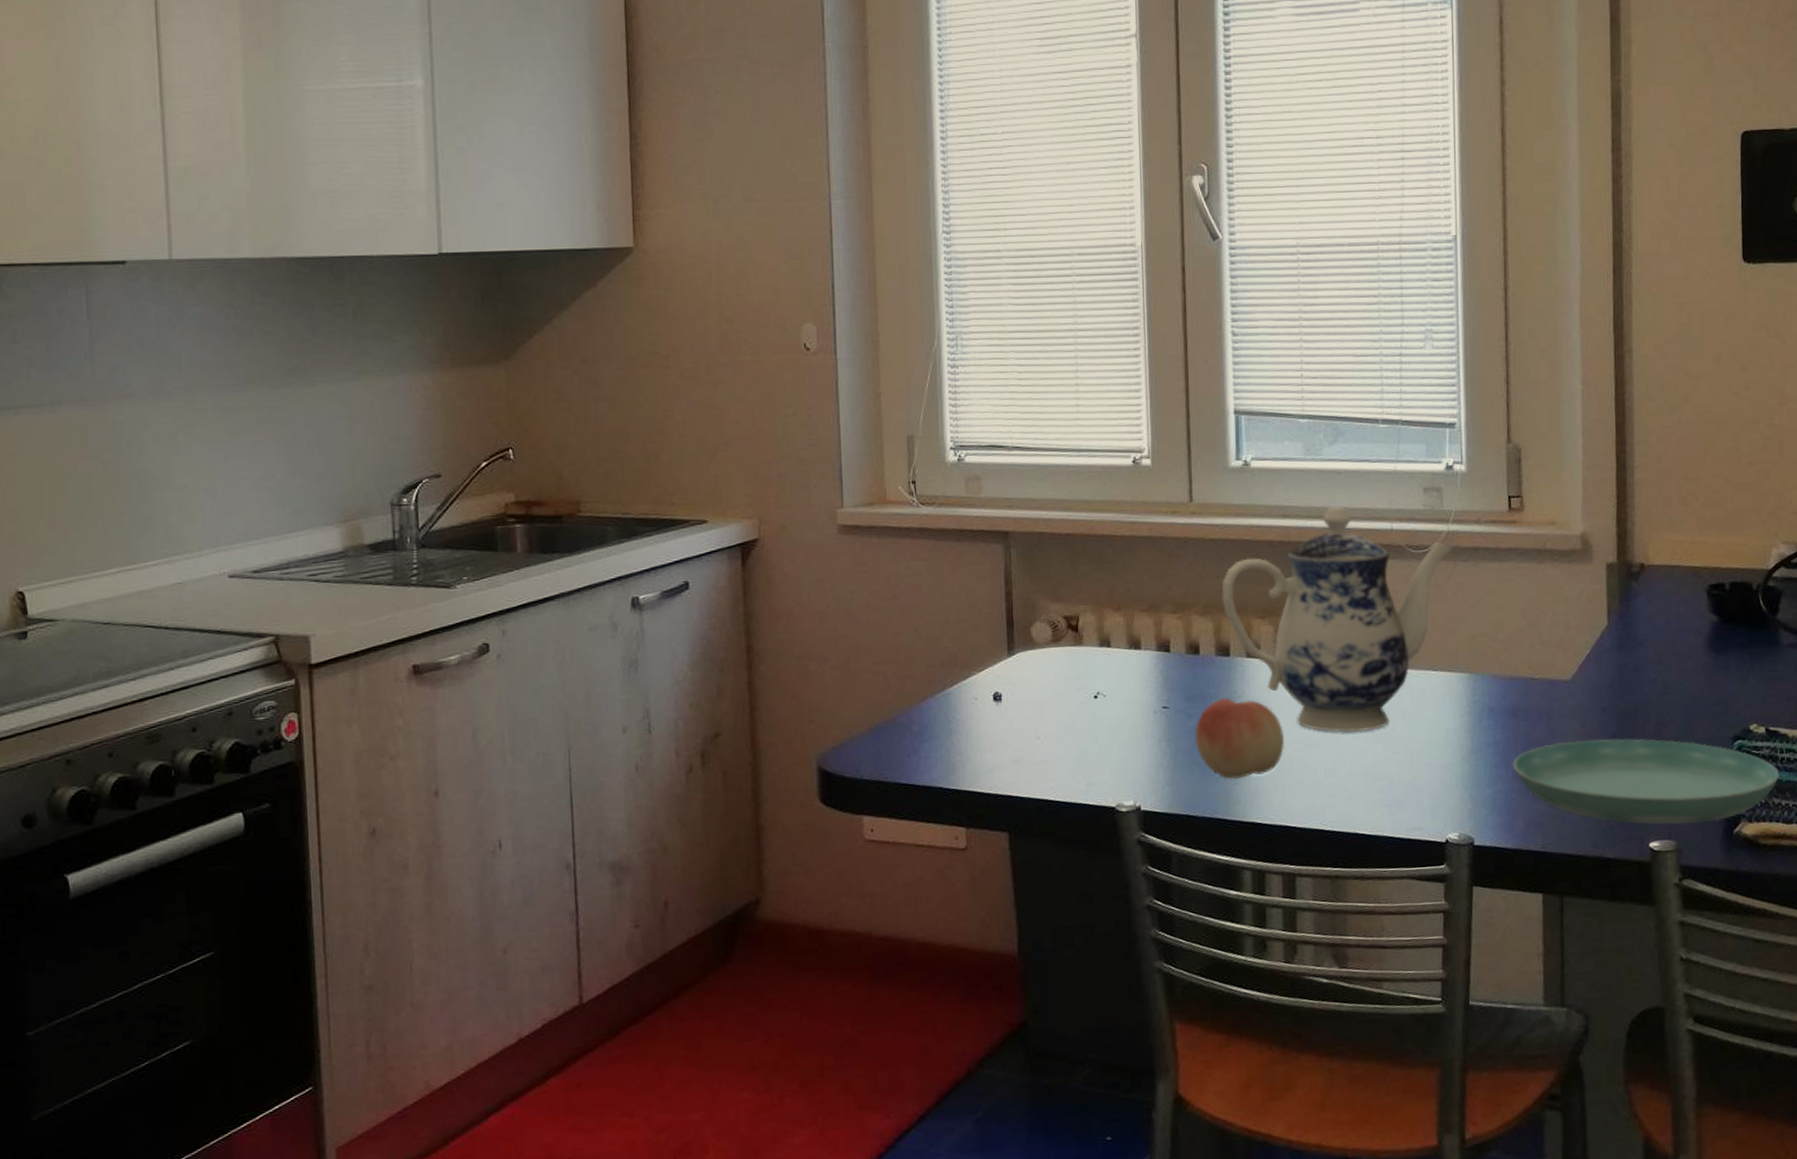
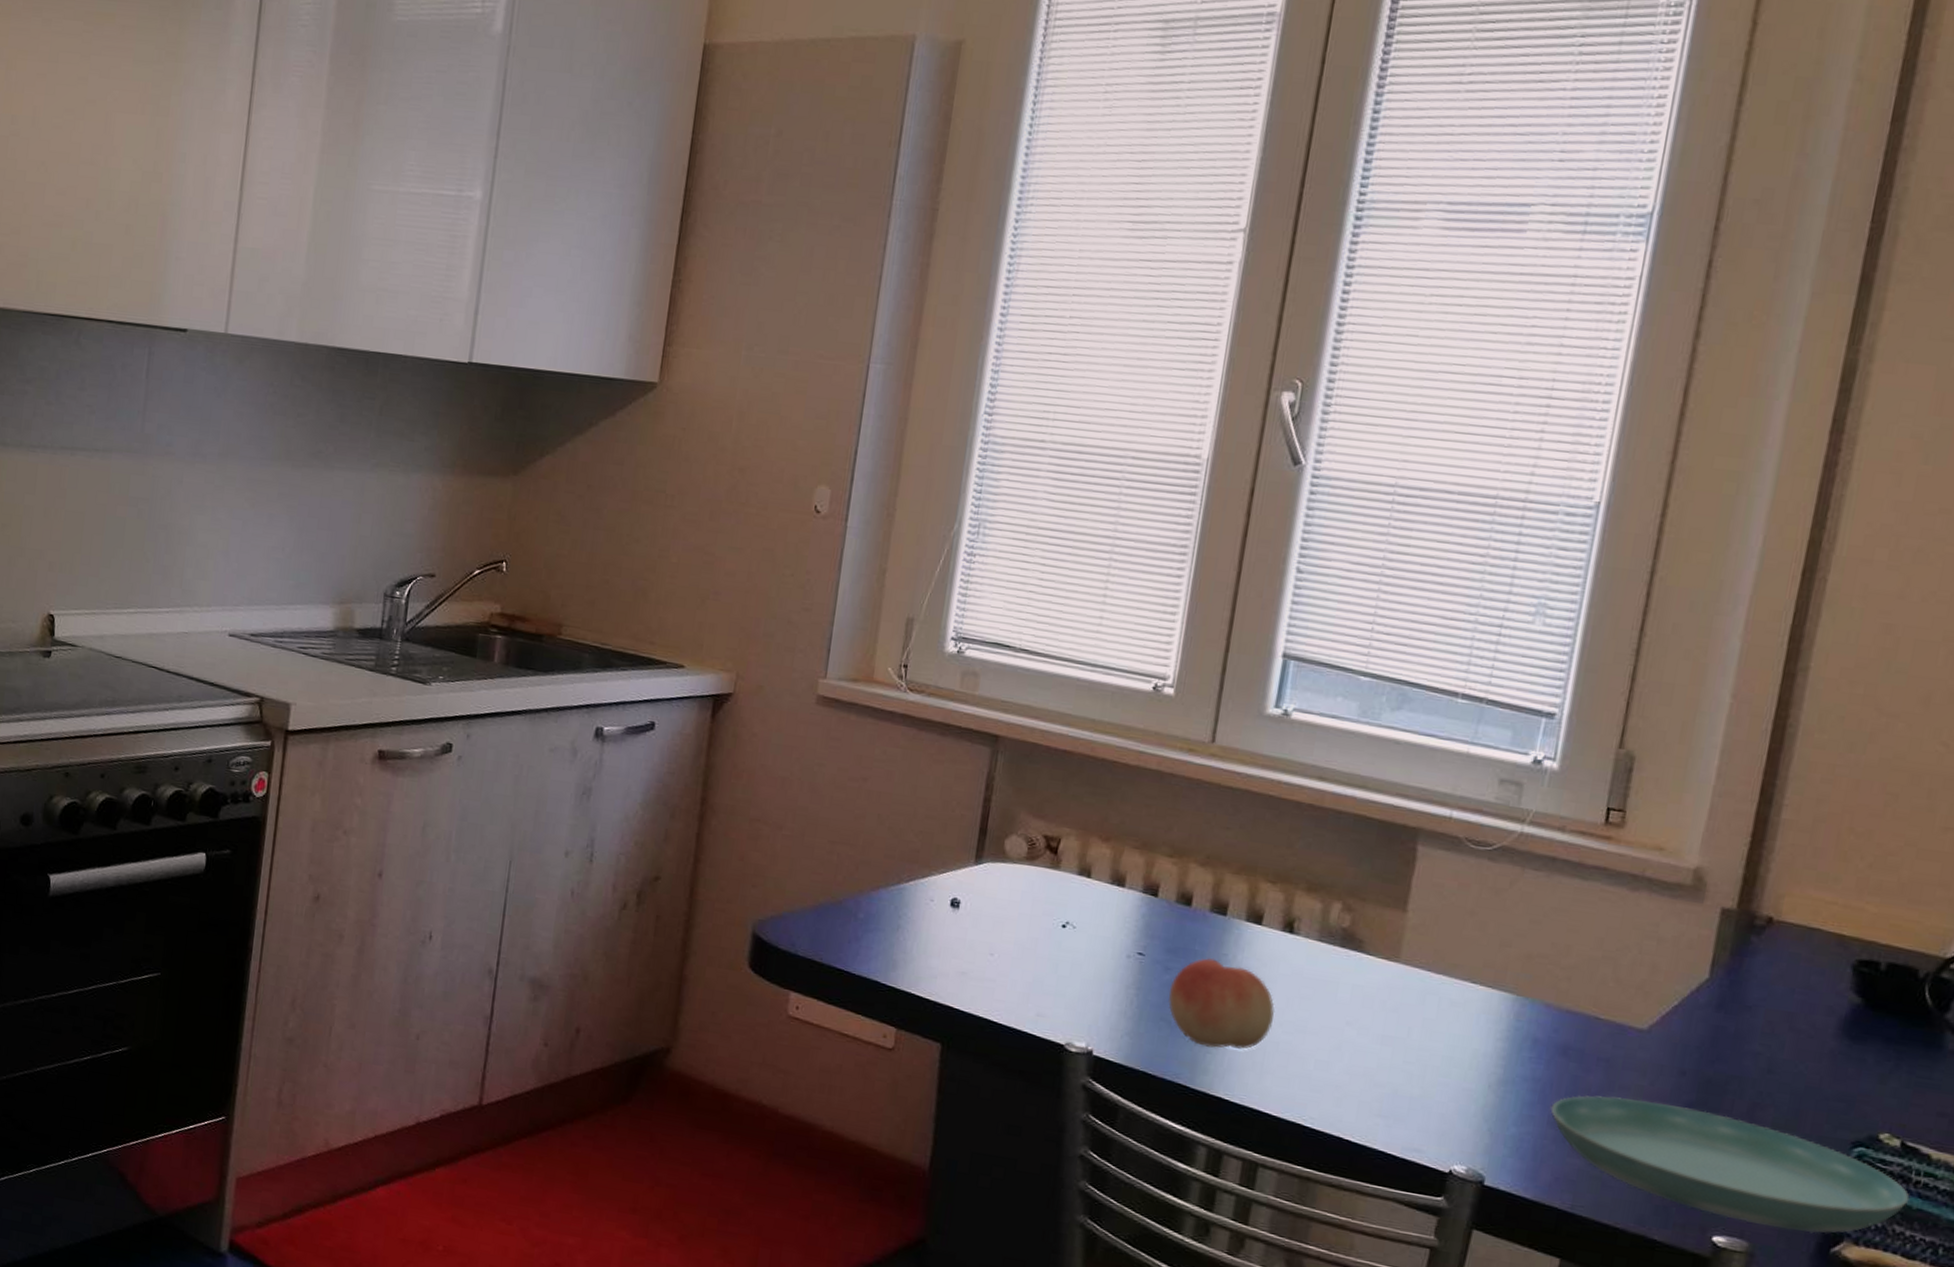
teapot: present [1221,505,1454,733] -> none [1228,778,1525,1032]

